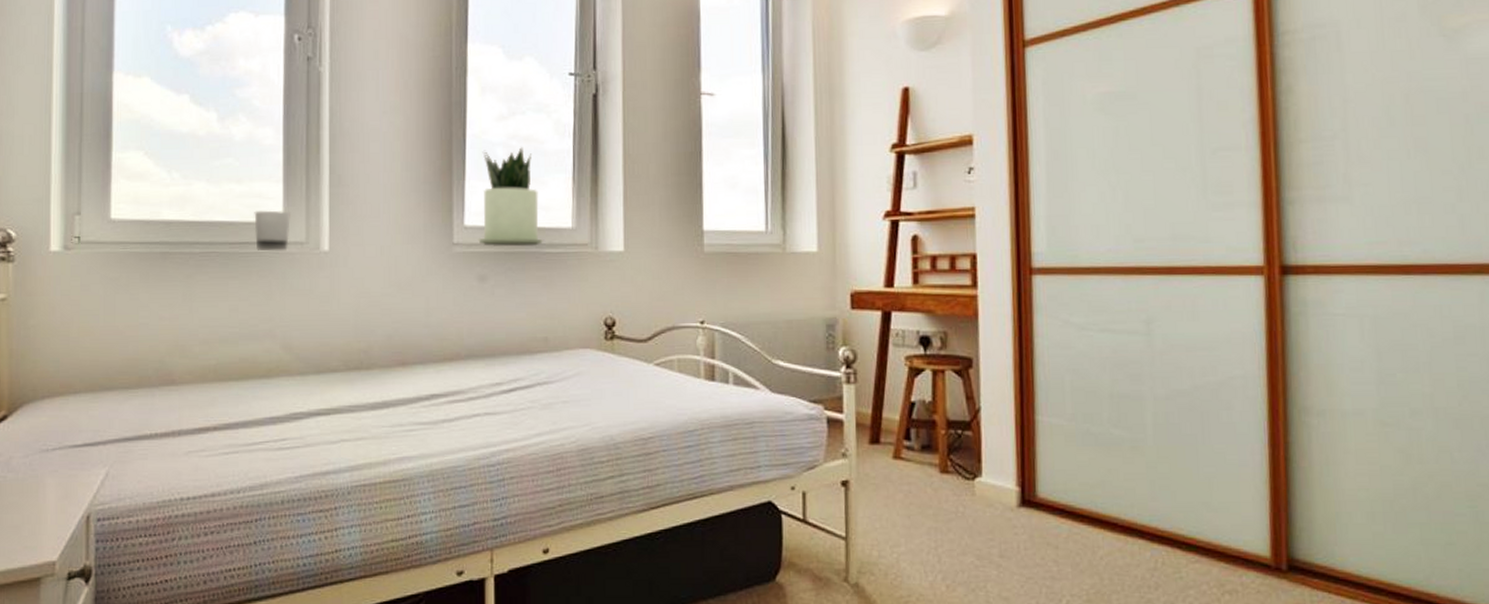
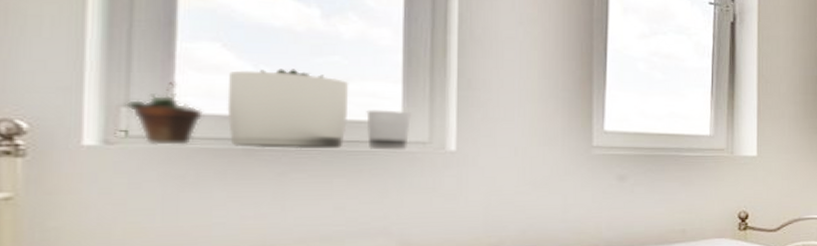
succulent plant: none [79,190,132,251] -> present [126,81,204,147]
planter: none [148,173,240,252] -> present [227,68,349,150]
planter: present [478,147,544,247] -> none [618,63,683,151]

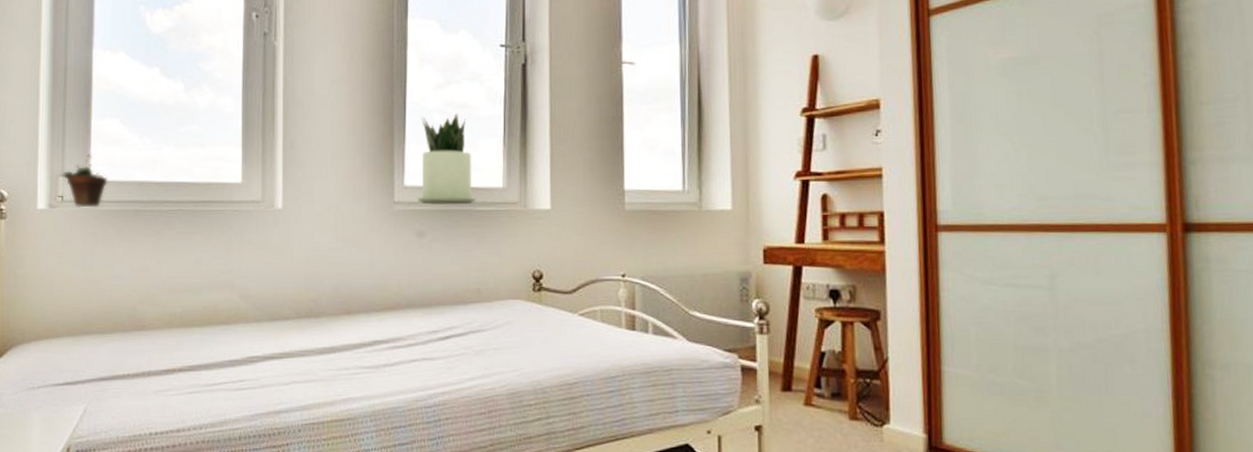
planter: present [227,68,349,150] -> none [123,138,204,210]
candle holder: present [366,110,411,150] -> none [216,172,248,209]
planter: none [618,63,683,151] -> present [417,113,477,205]

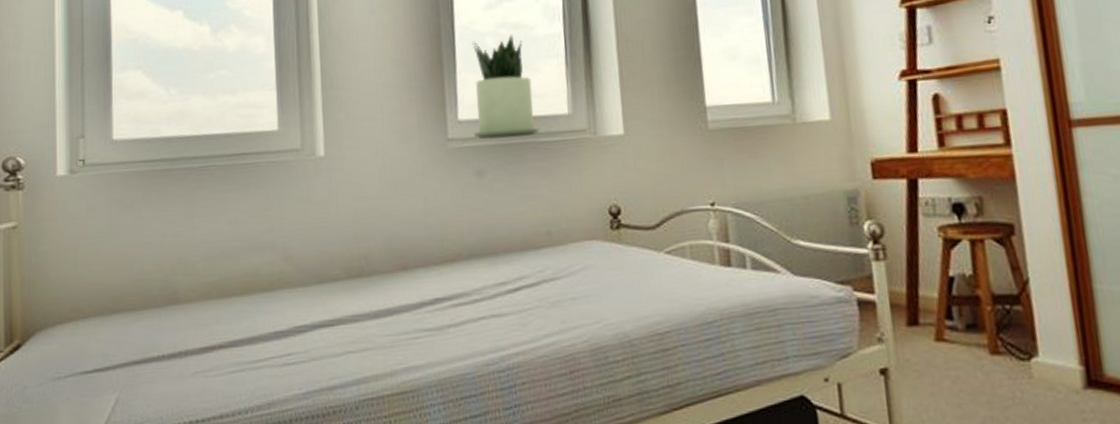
succulent plant: present [62,154,109,209] -> none [82,111,133,172]

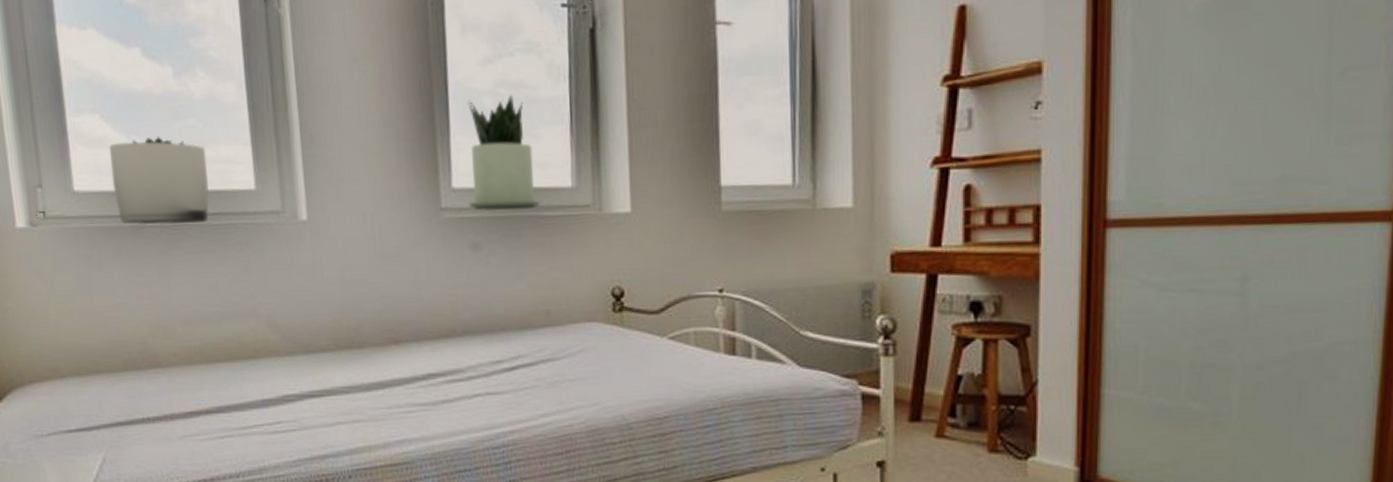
planter: none [148,87,236,168] -> present [109,137,209,225]

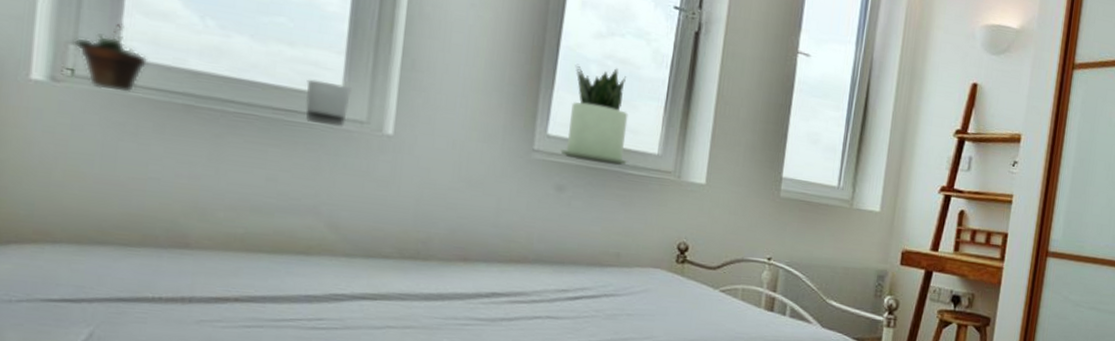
succulent plant: none [39,159,97,226] -> present [74,23,148,93]
planter: present [109,137,209,225] -> none [170,20,293,116]
candle holder: none [223,176,264,223] -> present [305,79,351,127]

